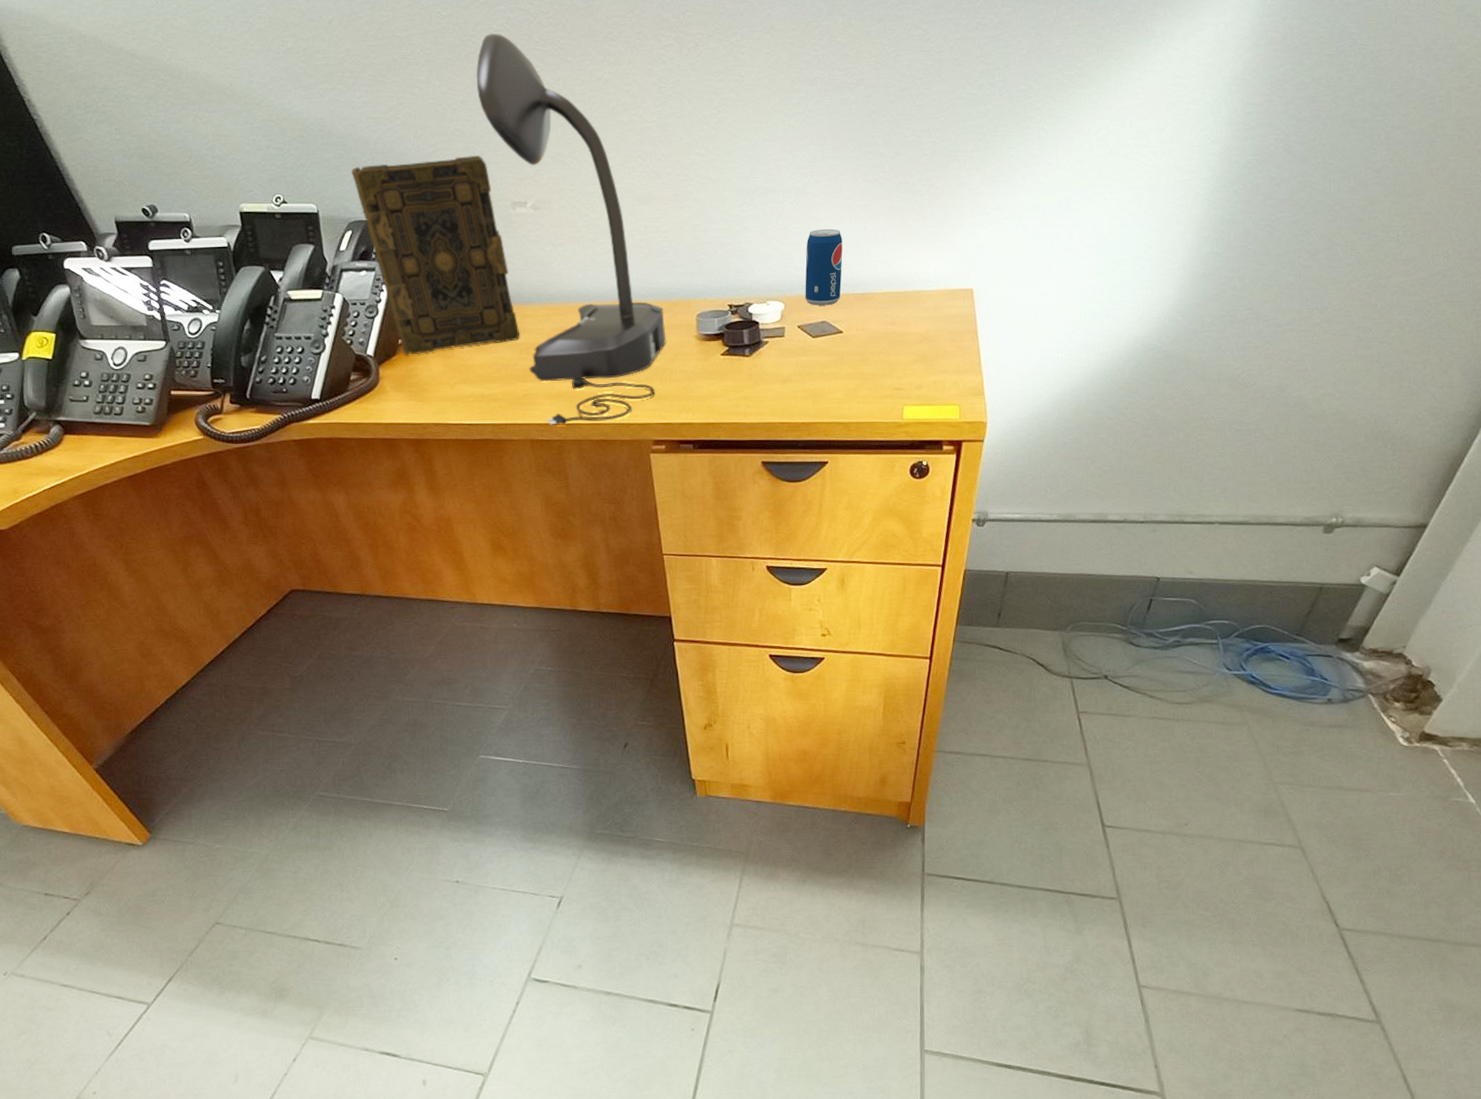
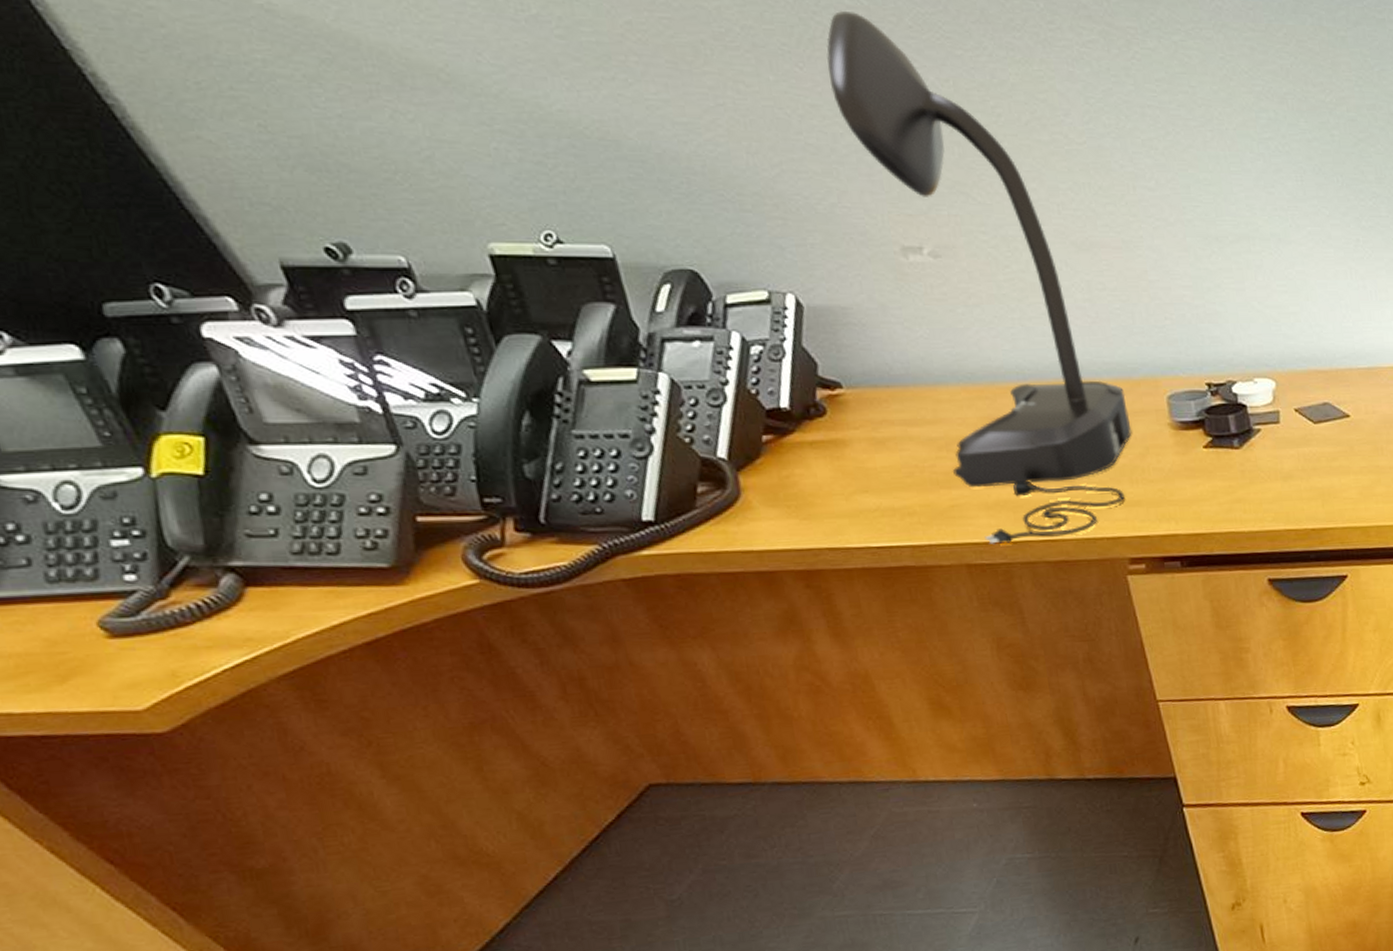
book: present [351,155,520,356] -> none [657,180,935,458]
beverage can: present [805,228,843,306] -> none [1295,287,1343,384]

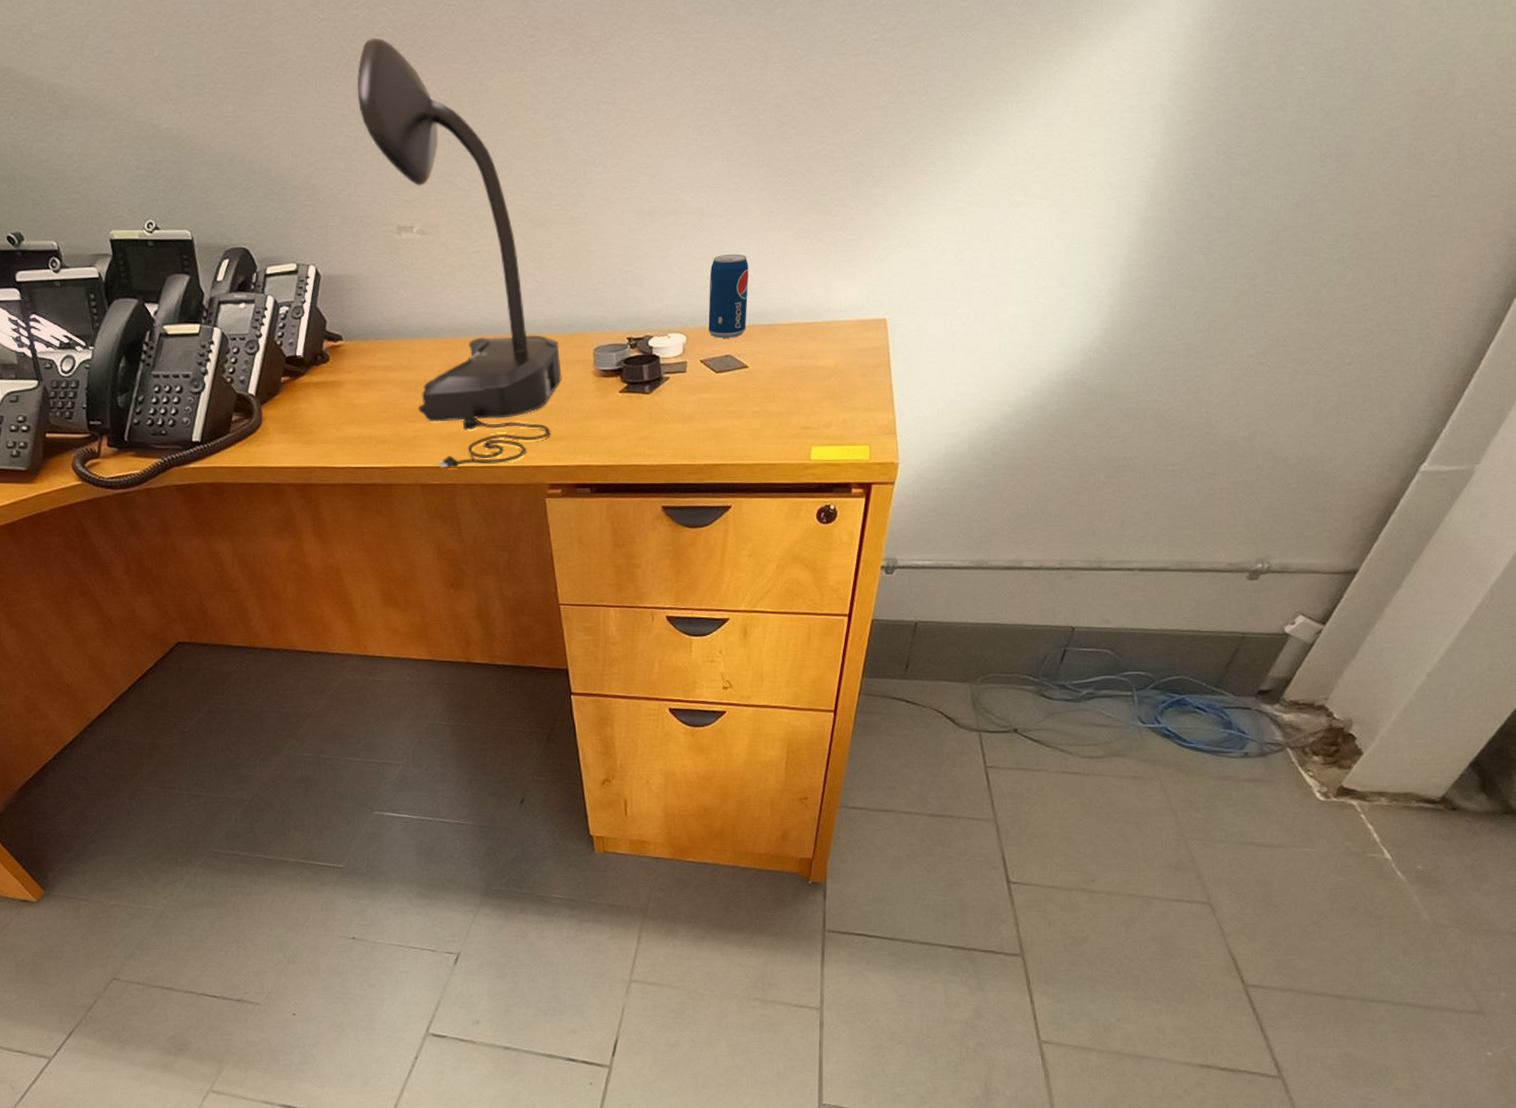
beverage can: none [1295,287,1343,384] -> present [708,253,749,338]

